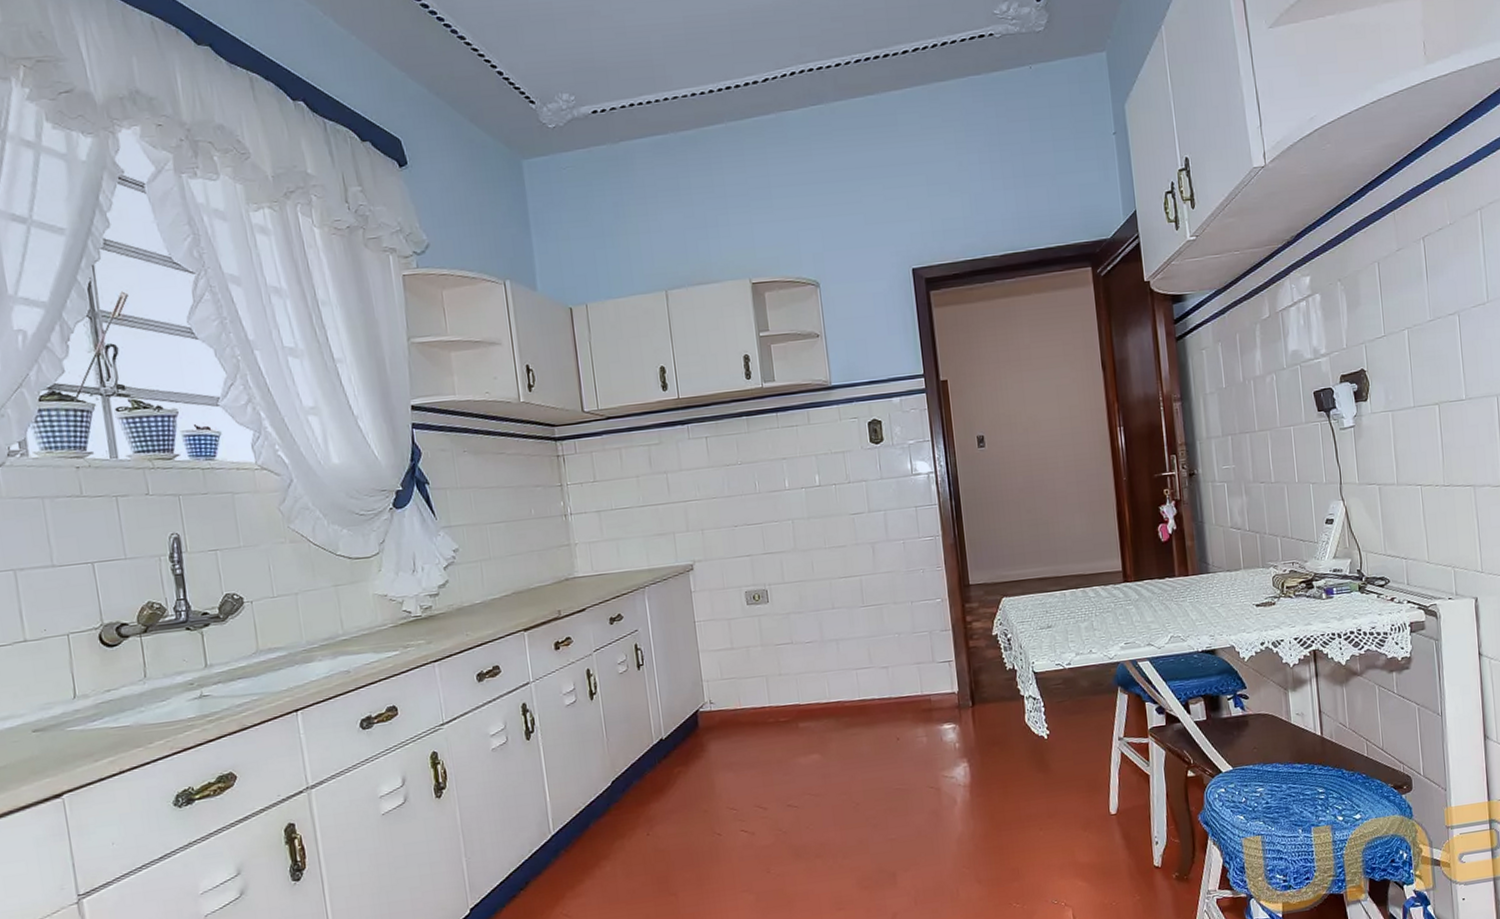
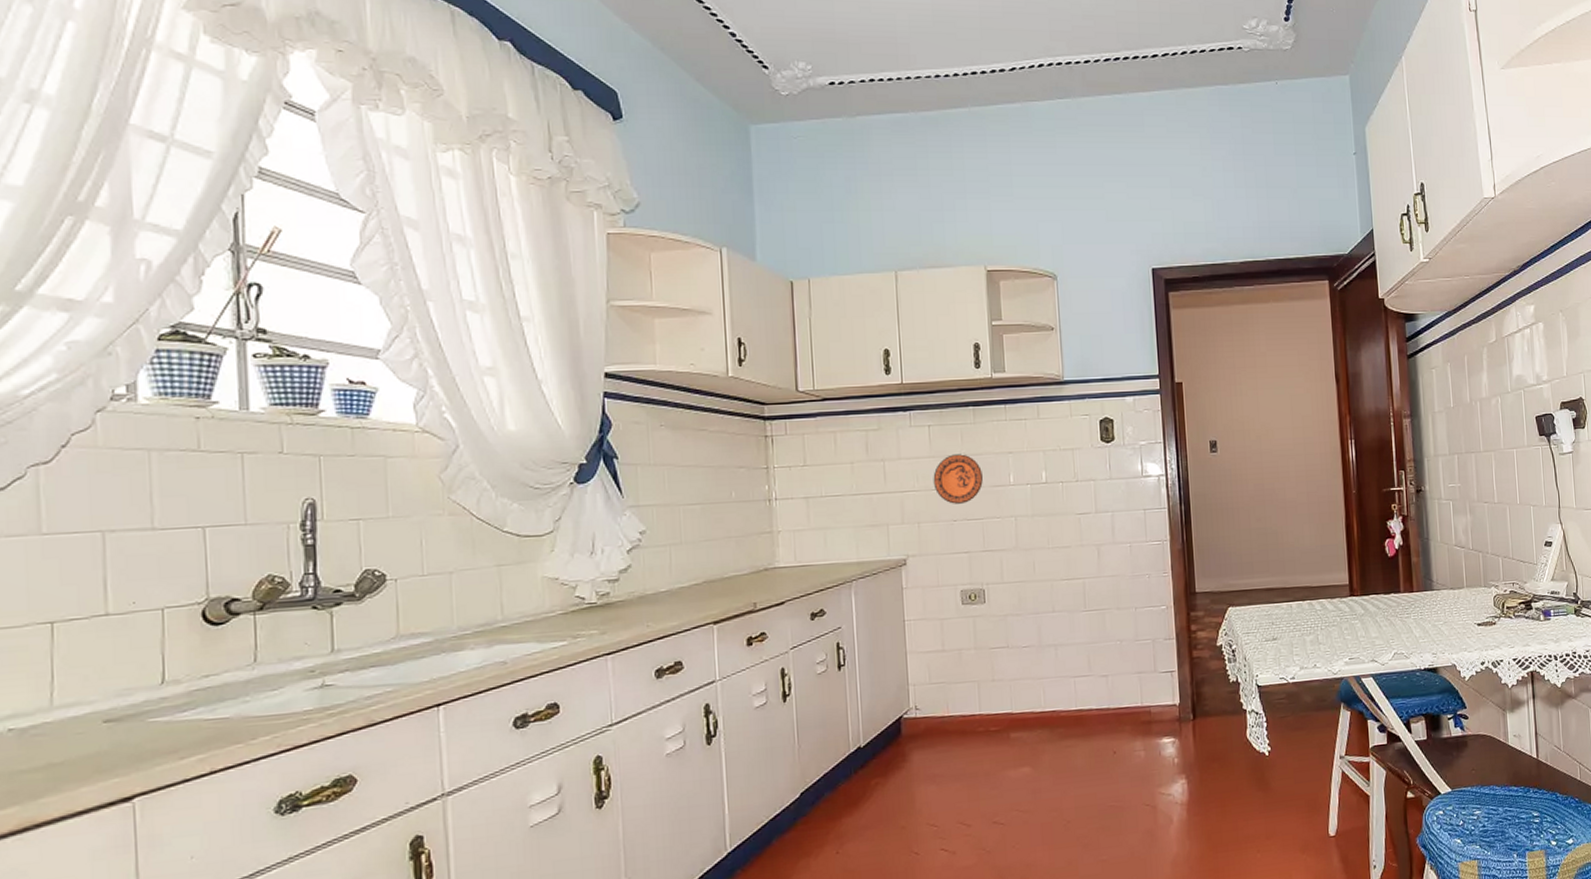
decorative plate: none [713,462,760,511] -> present [933,454,983,504]

